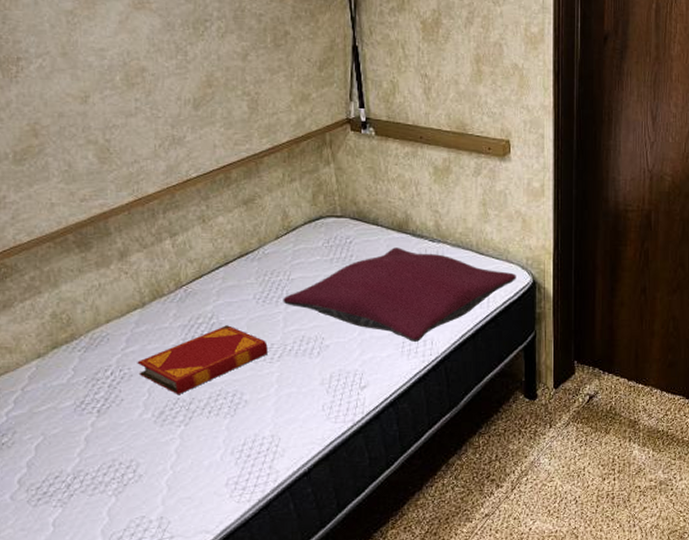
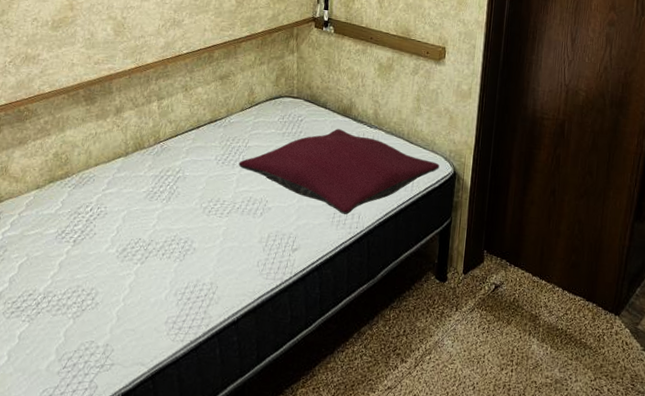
hardback book: present [137,325,268,394] -> none [112,180,220,235]

